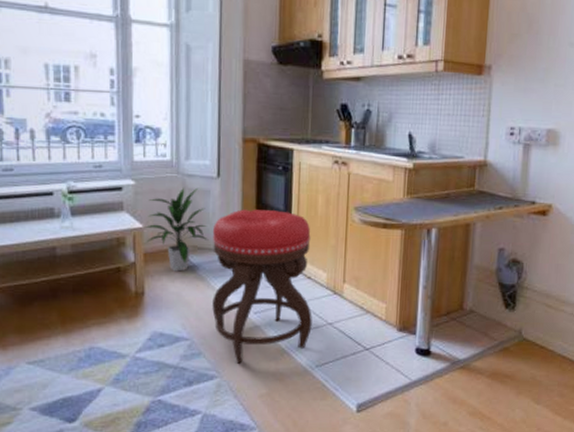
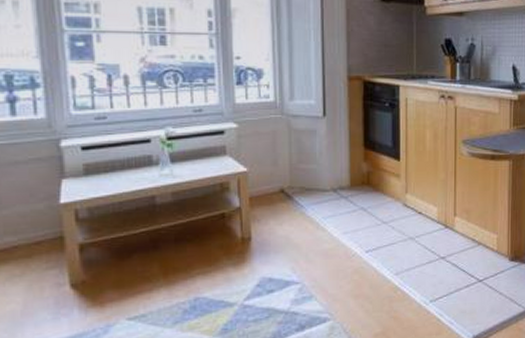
indoor plant: present [142,187,209,272] -> none [246,128,317,214]
stool: present [212,209,312,364] -> none [319,147,425,304]

